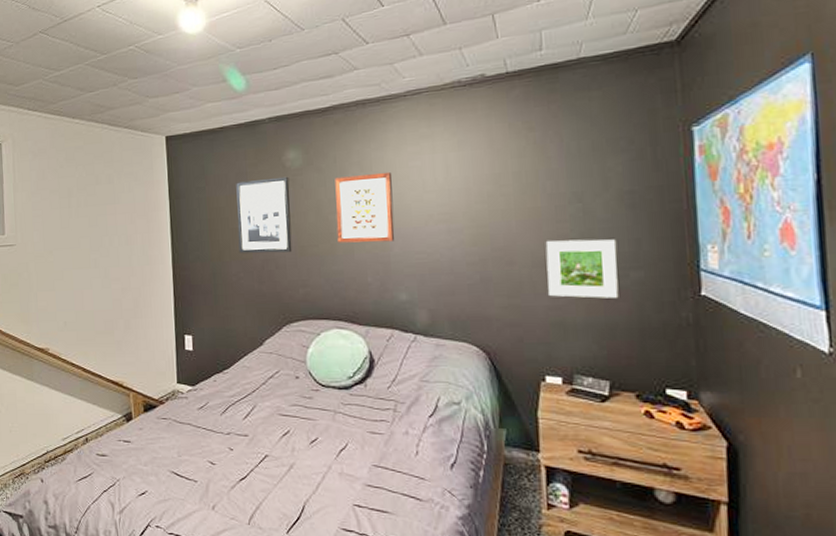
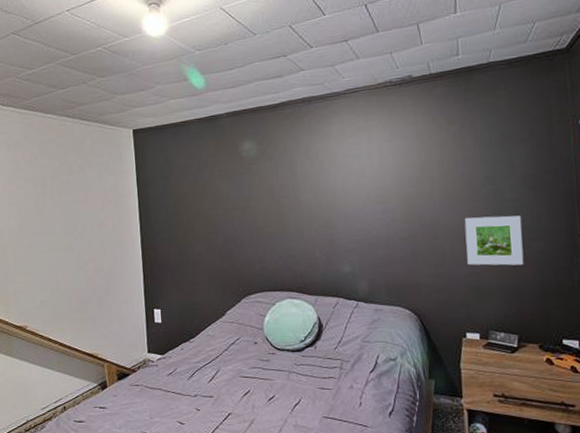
wall art: present [236,176,292,253] -> none [198,165,249,234]
wall art: present [335,171,395,243] -> none [285,160,338,224]

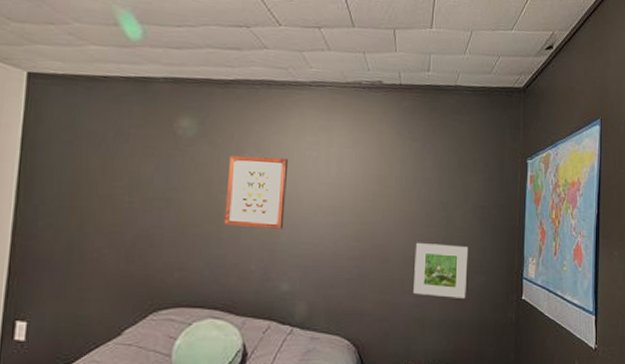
wall art: none [285,160,338,224] -> present [224,155,288,229]

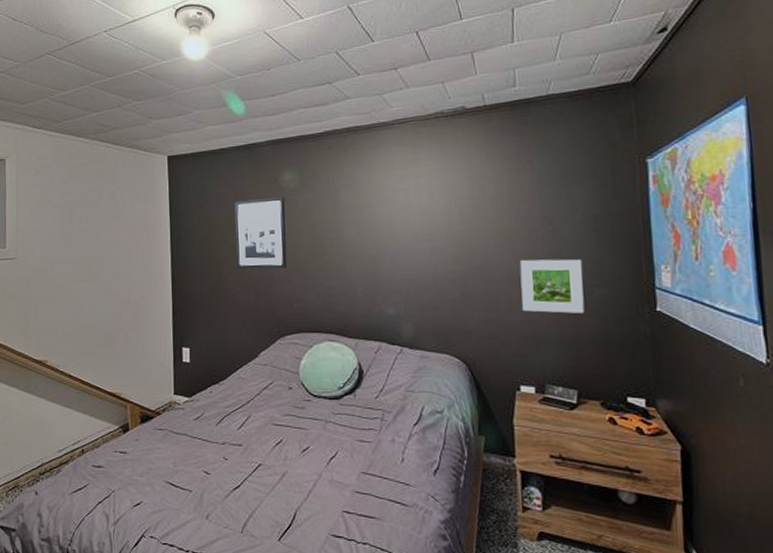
wall art: none [106,142,179,230] -> present [234,196,287,269]
wall art: present [224,155,288,229] -> none [328,194,383,260]

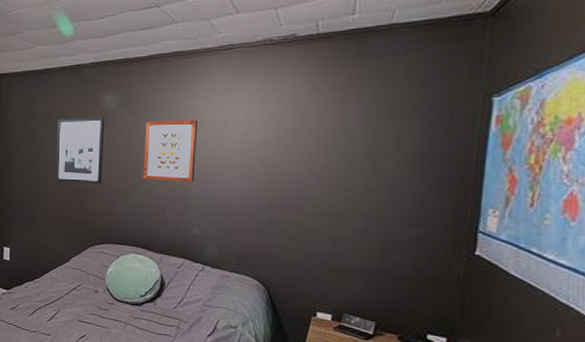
wall art: none [328,194,383,260] -> present [143,119,197,182]
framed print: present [519,259,585,314] -> none [330,194,401,250]

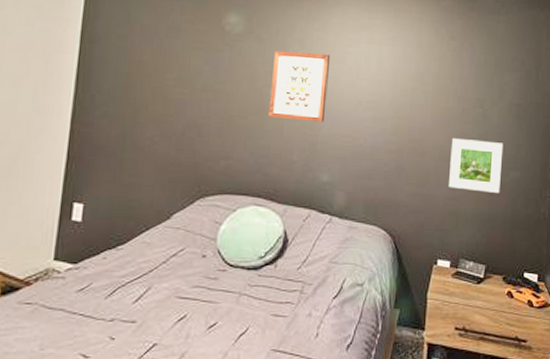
wall art: present [55,117,105,184] -> none [158,37,227,120]
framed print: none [330,194,401,250] -> present [449,139,504,193]

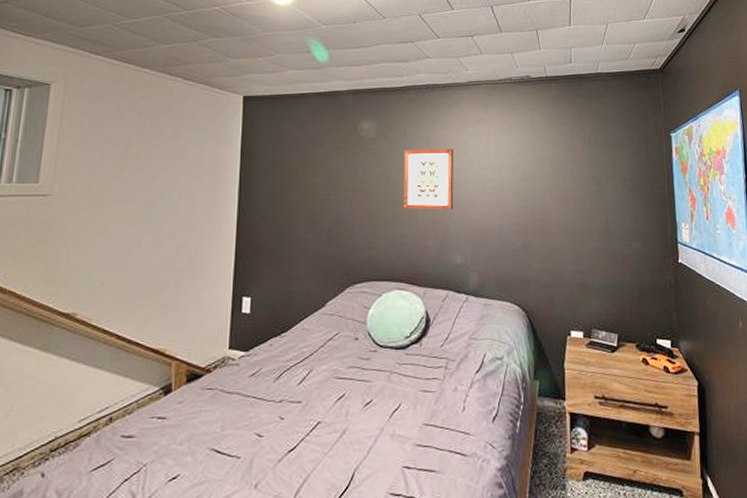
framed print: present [449,139,504,193] -> none [572,215,624,264]

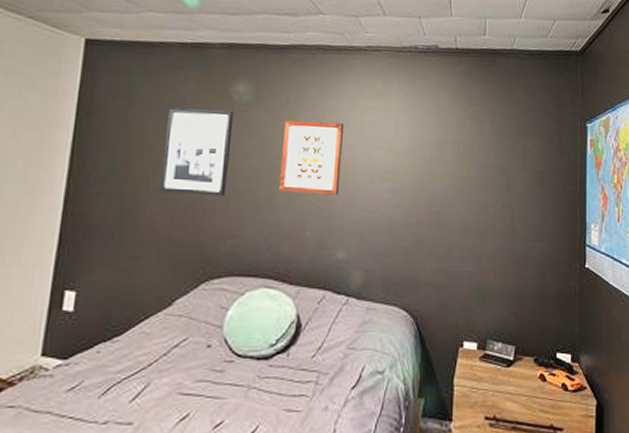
wall art: none [308,145,363,216] -> present [159,108,234,196]

